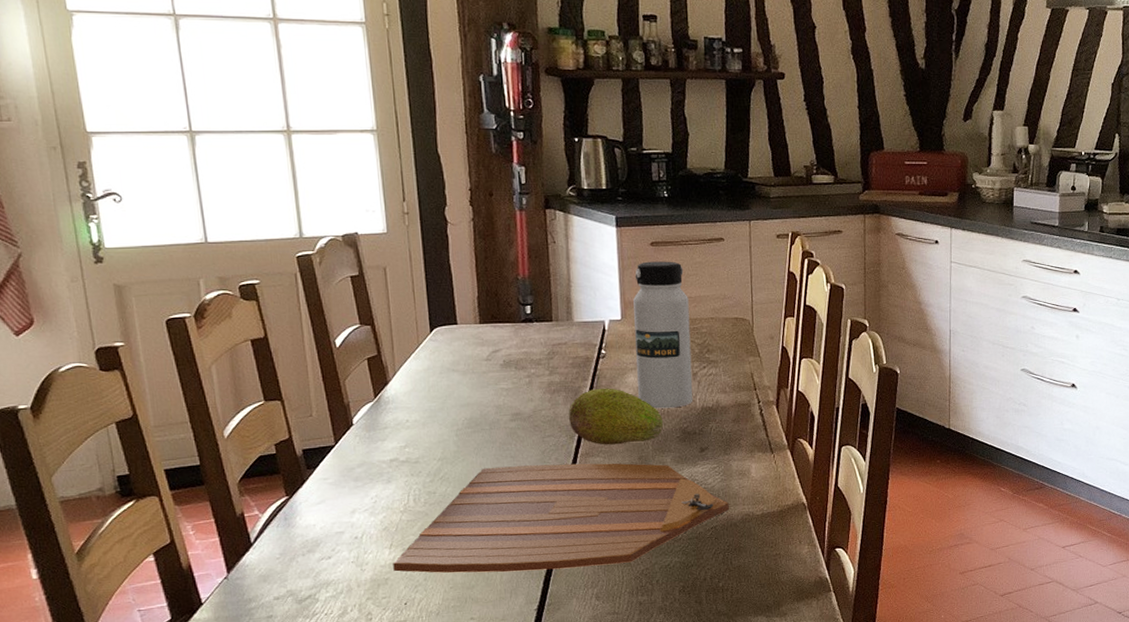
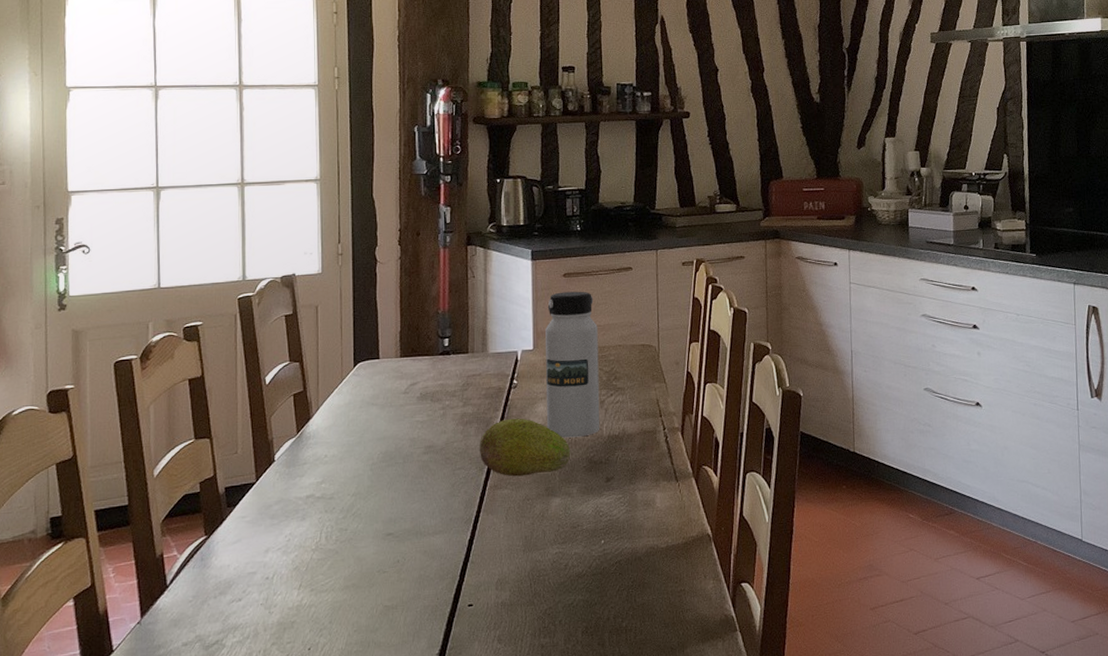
cutting board: present [393,463,729,573] -> none [300,495,634,615]

